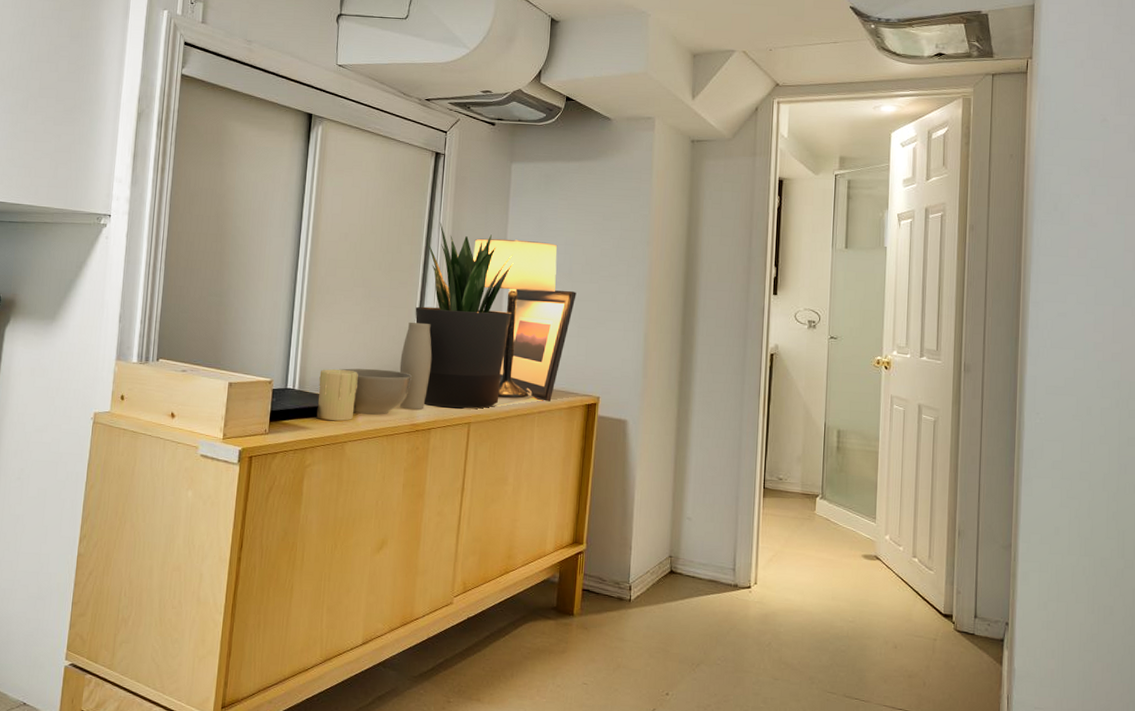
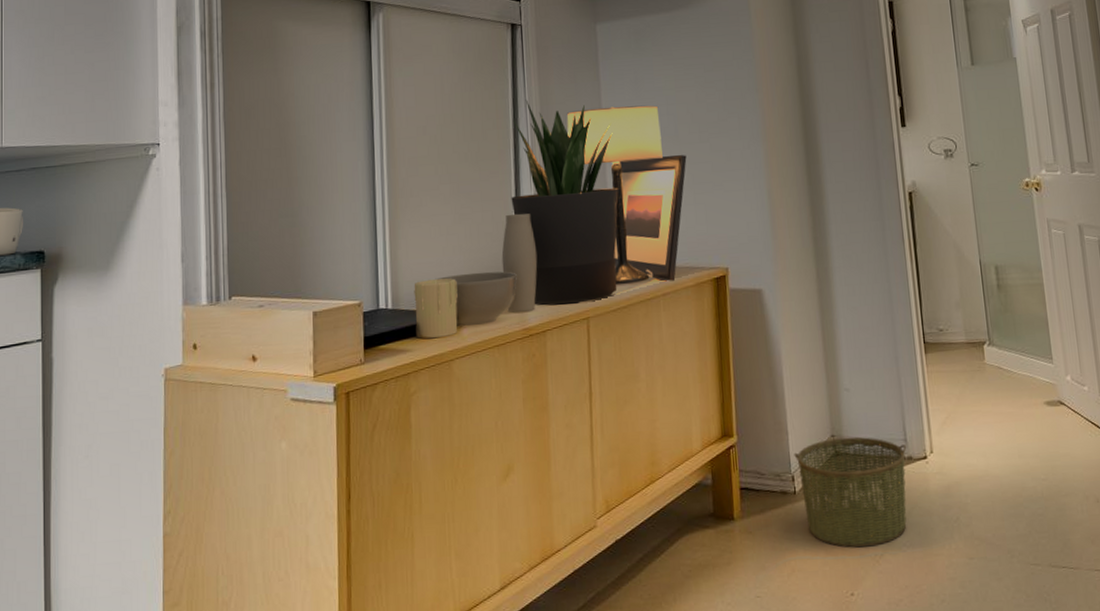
basket: none [634,558,735,656] -> present [794,436,907,548]

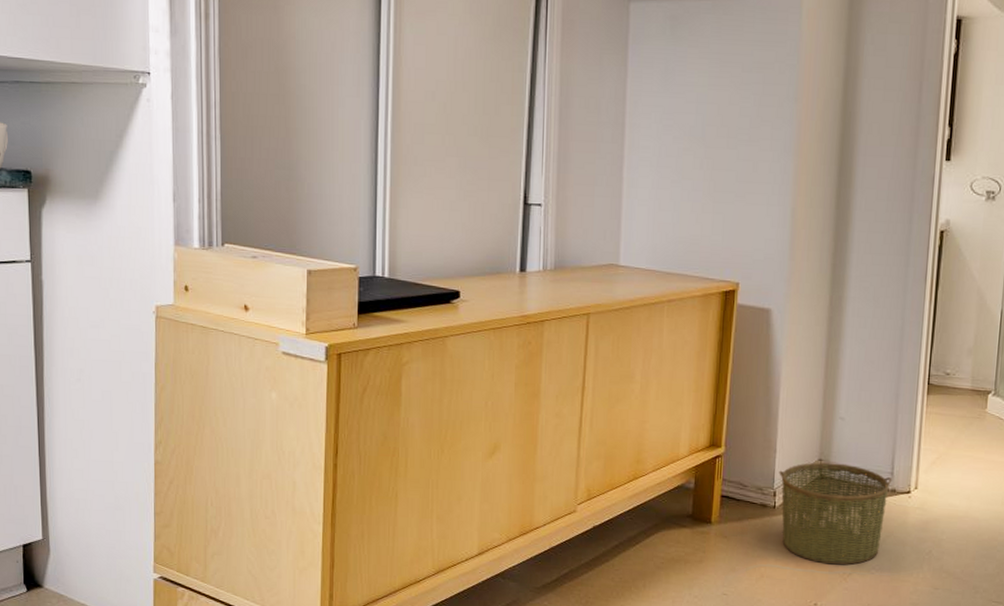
candle: present [414,278,458,339] -> none [411,253,457,313]
bowl: present [436,271,518,326] -> none [436,252,520,306]
vase: present [501,213,538,314] -> none [505,197,543,300]
planter: present [511,100,619,306] -> none [520,77,635,298]
table lamp: present [566,105,664,285] -> none [586,96,688,286]
picture frame: present [614,155,687,281] -> none [621,157,711,289]

